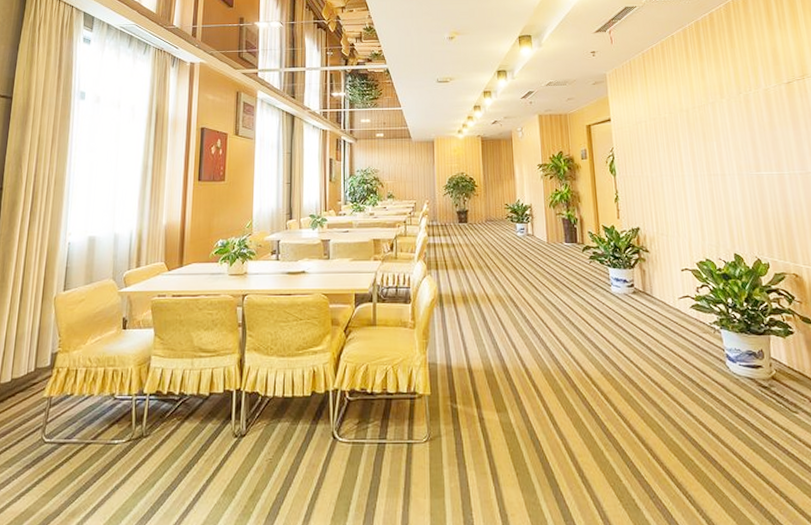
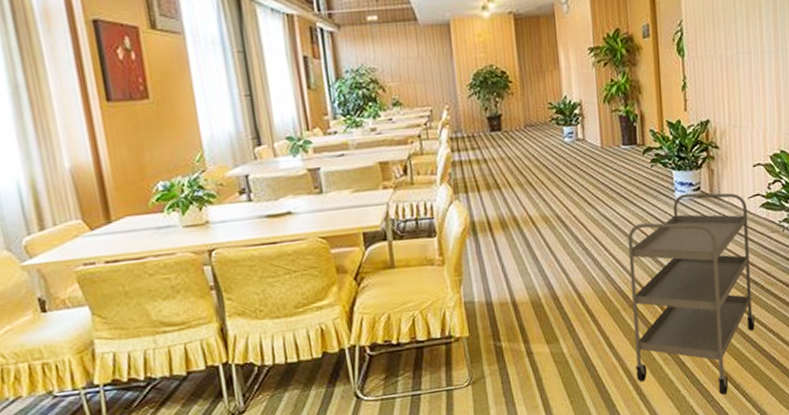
utility cart: none [569,289,693,492] -> present [627,193,755,395]

